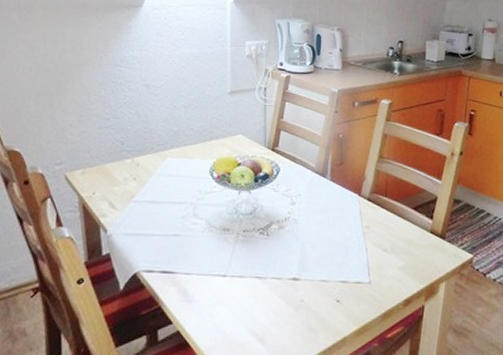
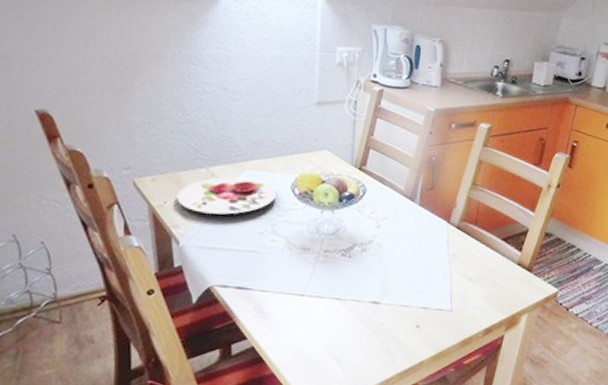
plate: none [104,165,196,201] -> present [176,177,276,215]

